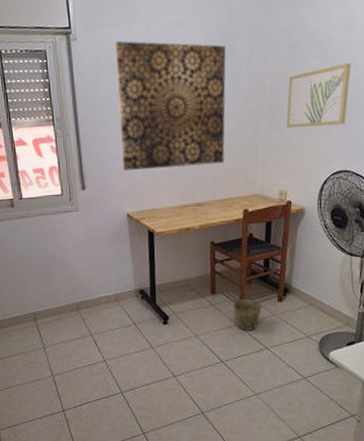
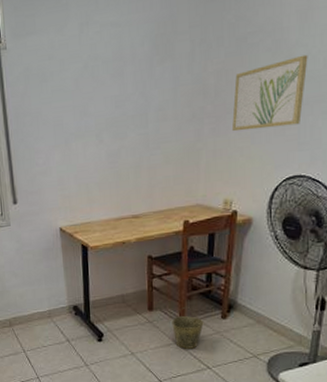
wall art: present [115,40,226,170] -> none [46,44,165,183]

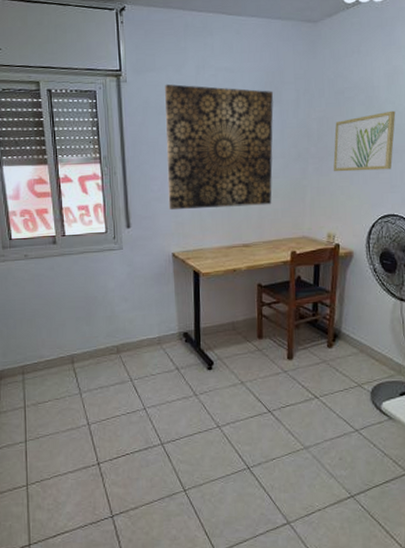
wall art: none [46,44,165,183] -> present [165,84,273,209]
bucket: present [172,306,204,349] -> none [280,334,311,378]

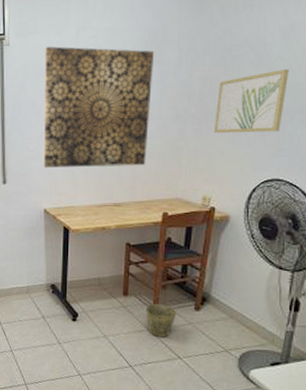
bucket: none [280,334,311,378] -> present [145,295,177,337]

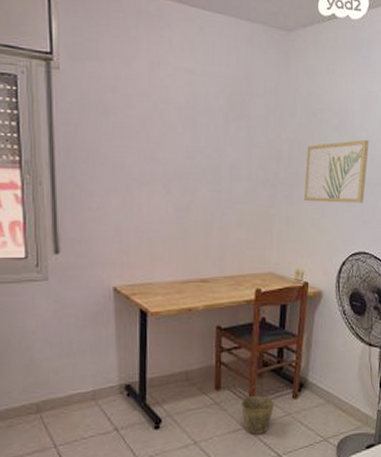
wall art: present [43,46,154,167] -> none [109,78,240,234]

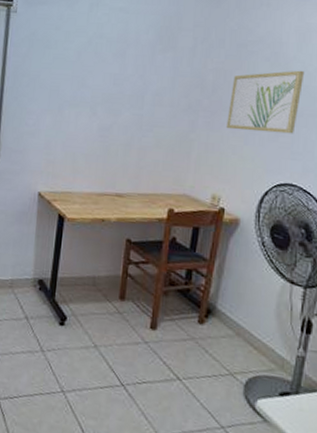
bucket: present [241,384,275,435] -> none [143,302,179,353]

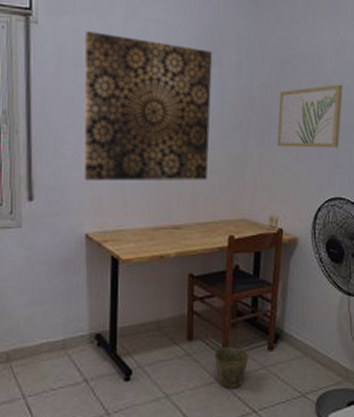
wall art: none [41,18,168,155] -> present [83,30,212,181]
bucket: none [143,302,179,353] -> present [214,335,249,389]

